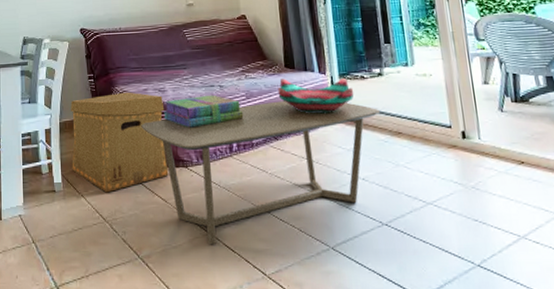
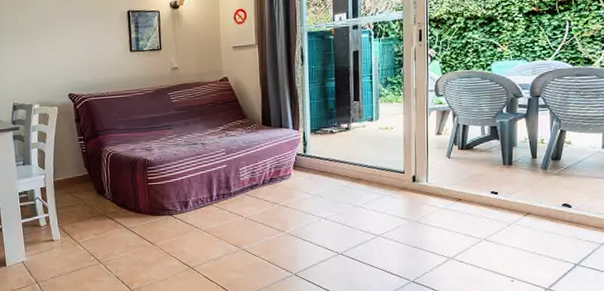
cardboard box: present [70,92,169,193] -> none [63,151,156,240]
coffee table: present [141,101,381,245] -> none [130,154,345,277]
stack of books: present [162,94,244,128] -> none [149,151,223,182]
decorative bowl: present [277,78,354,114] -> none [255,133,323,166]

